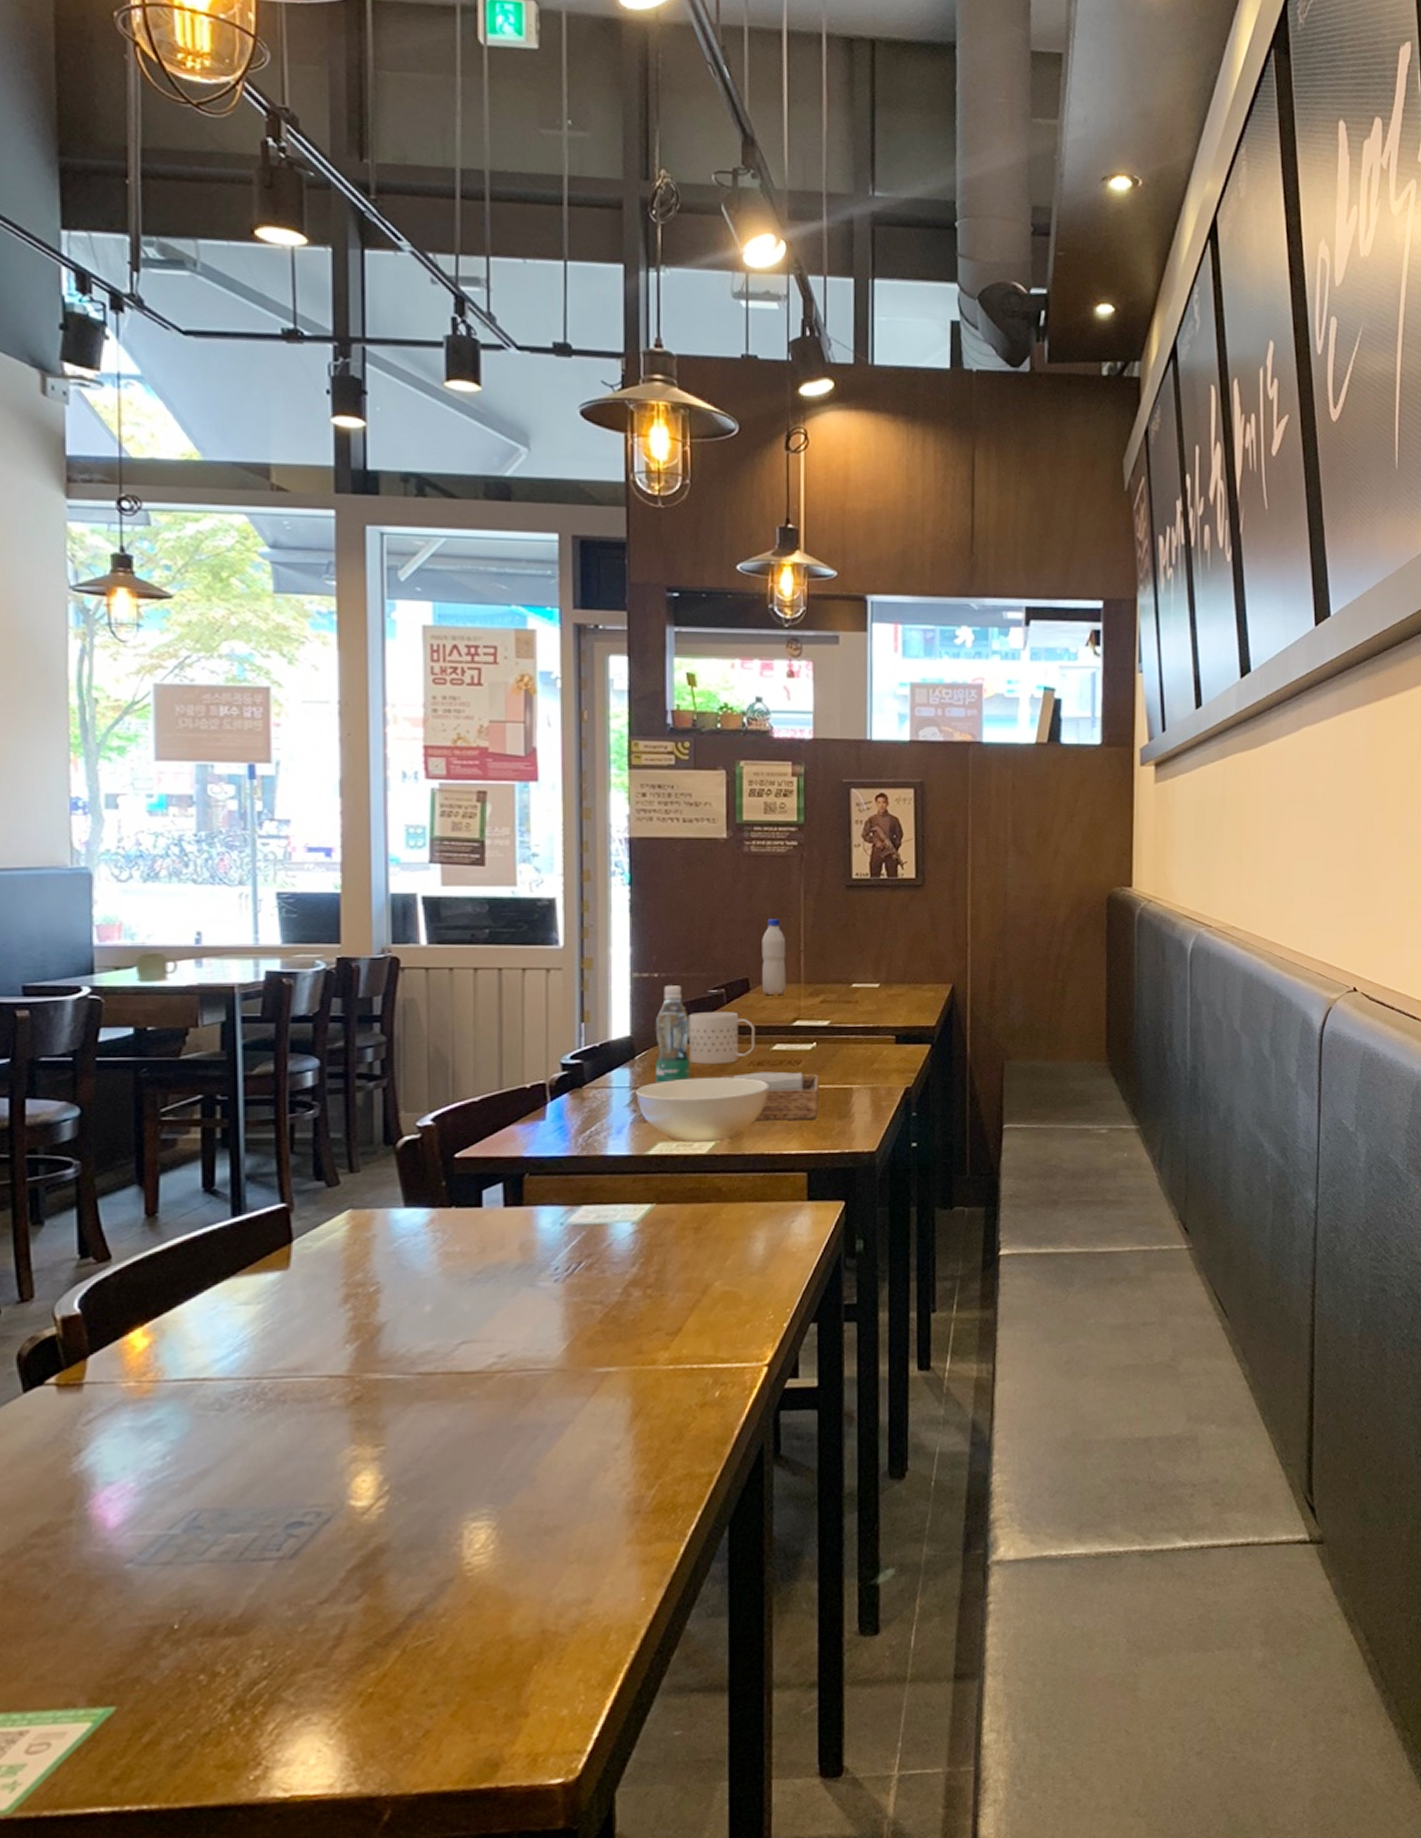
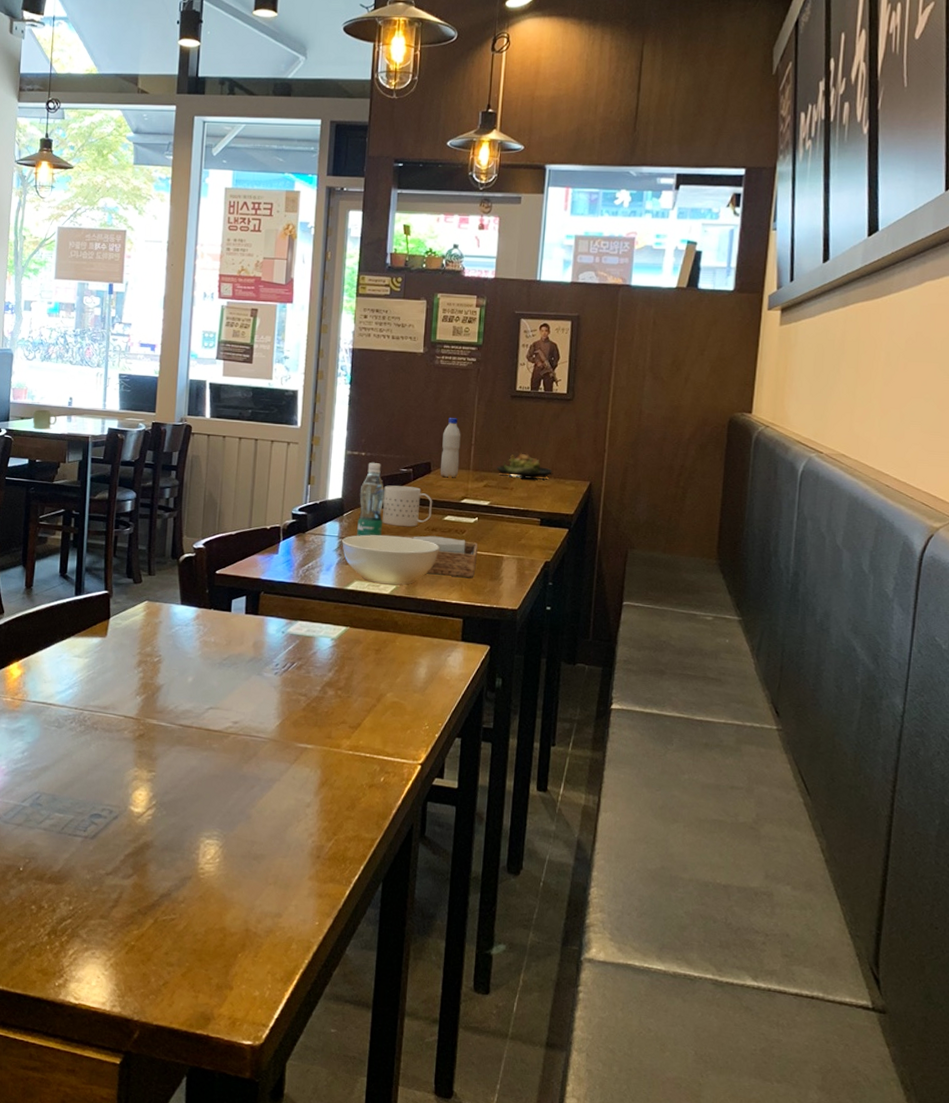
salad: none [835,954,905,988] -> present [497,452,553,479]

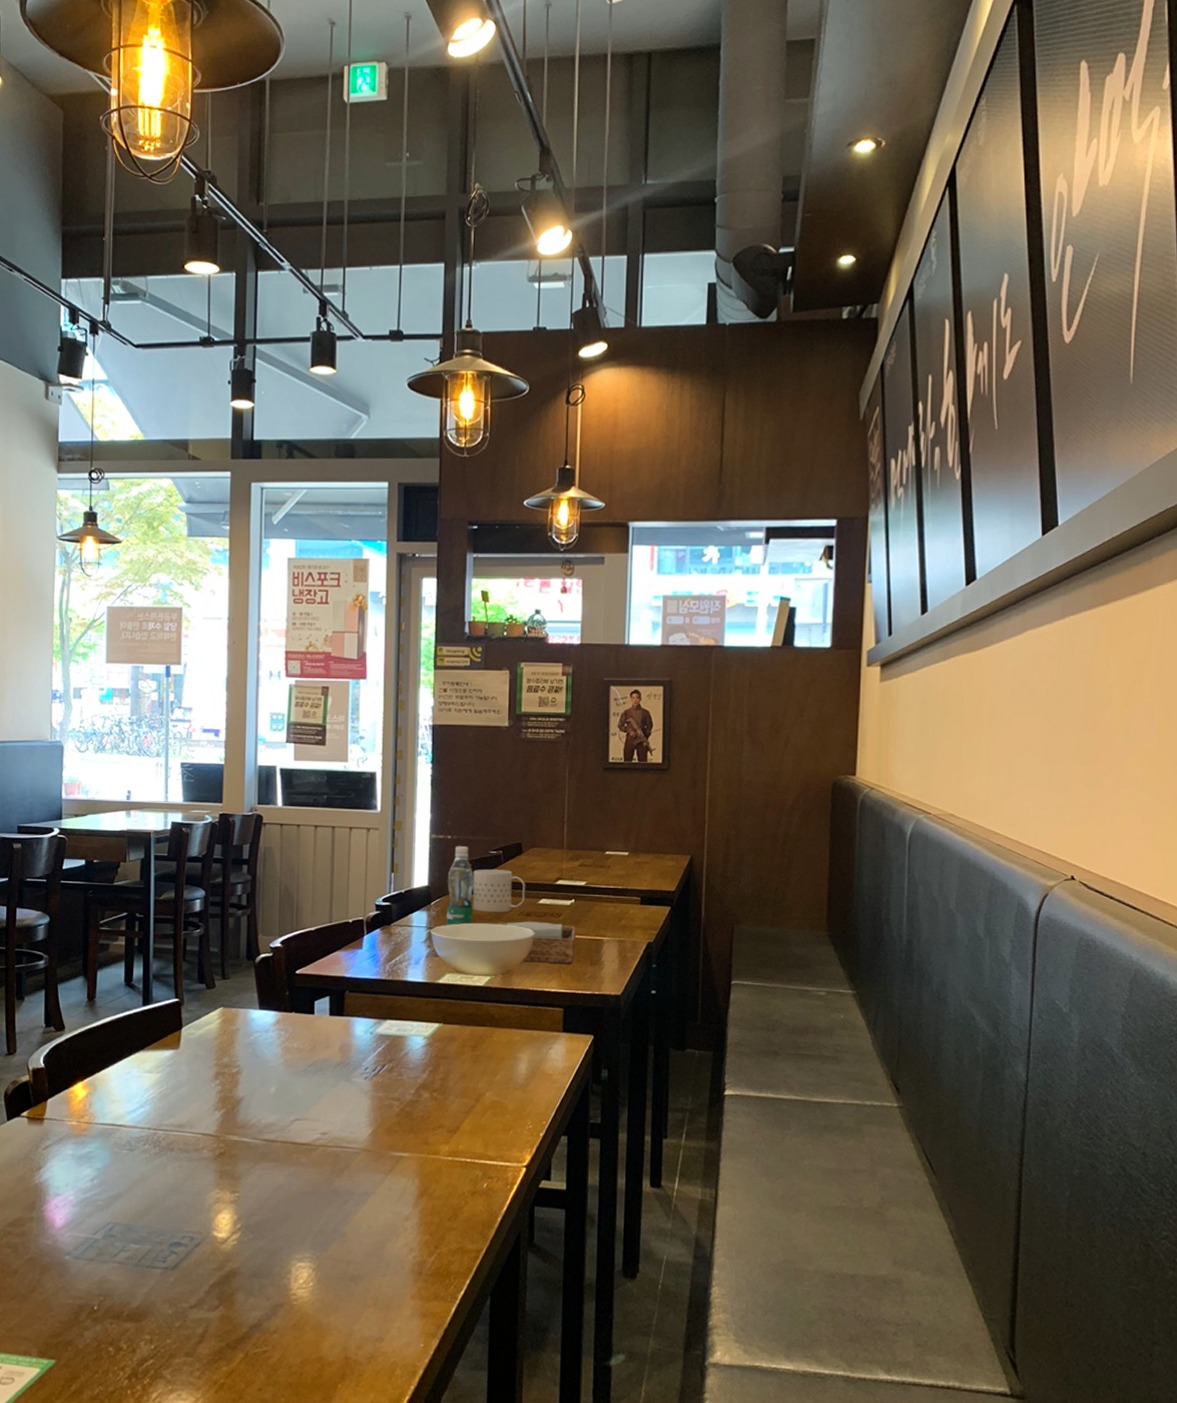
mug: present [32,410,57,430] -> none [87,806,115,827]
water bottle: present [439,418,461,478] -> none [531,794,553,859]
salad: present [497,452,553,479] -> none [592,827,651,855]

